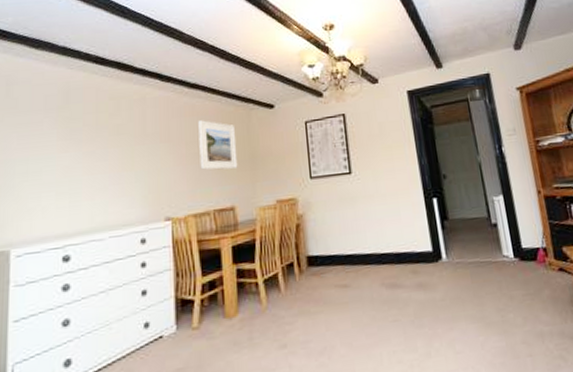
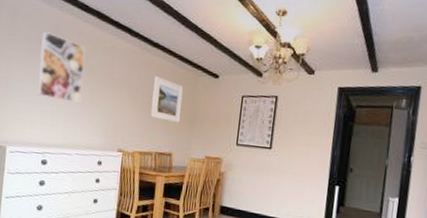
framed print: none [47,96,109,175] -> present [38,32,86,103]

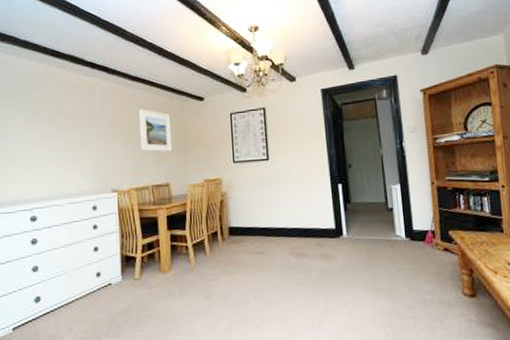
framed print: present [38,32,86,103] -> none [13,84,65,151]

